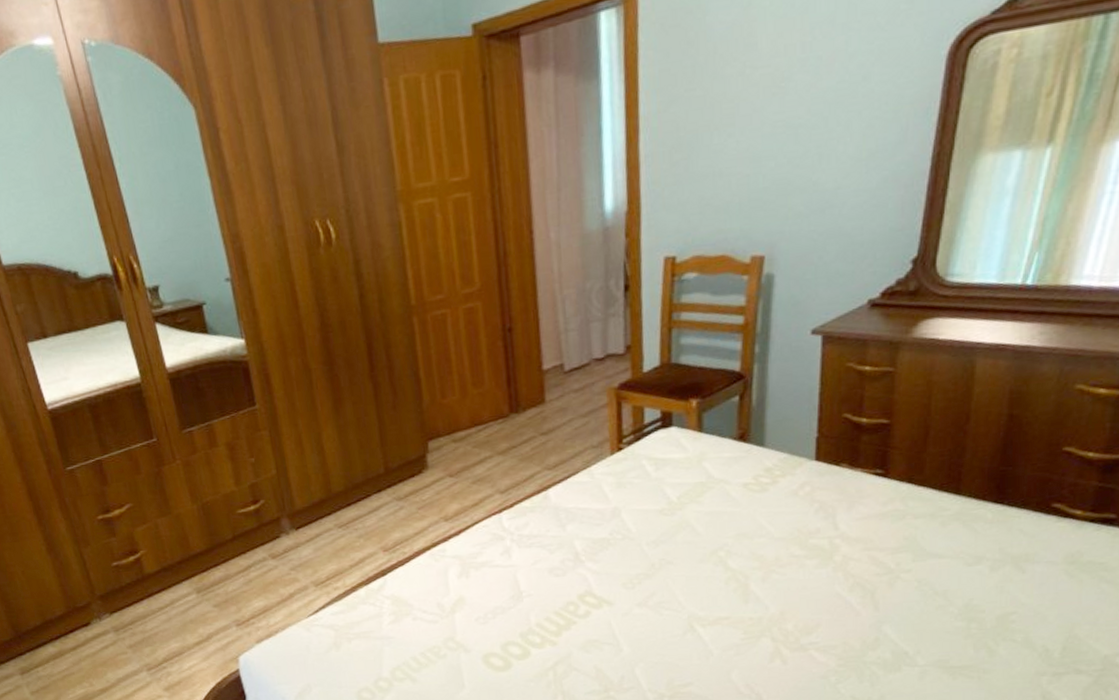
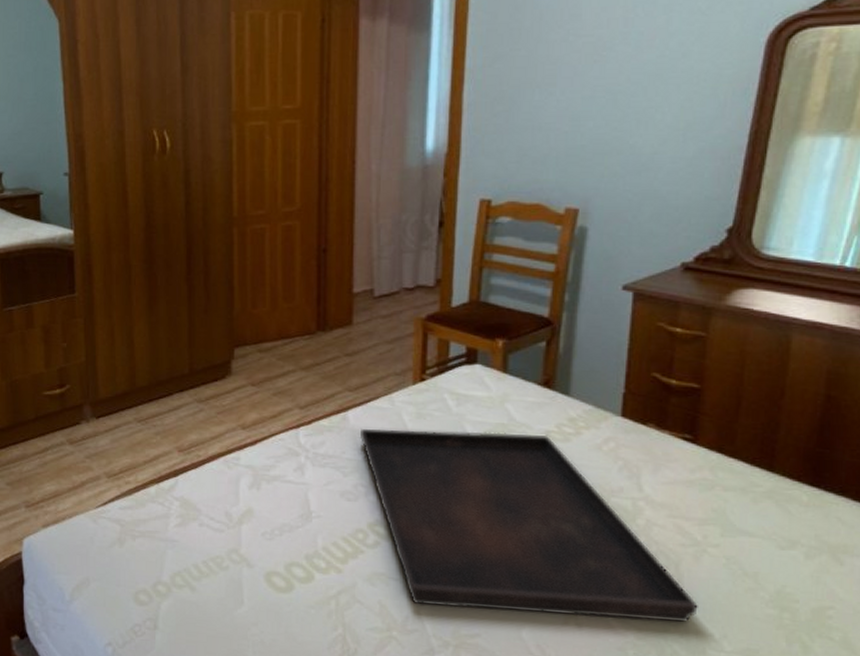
serving tray: none [562,487,893,663] -> present [359,428,698,623]

